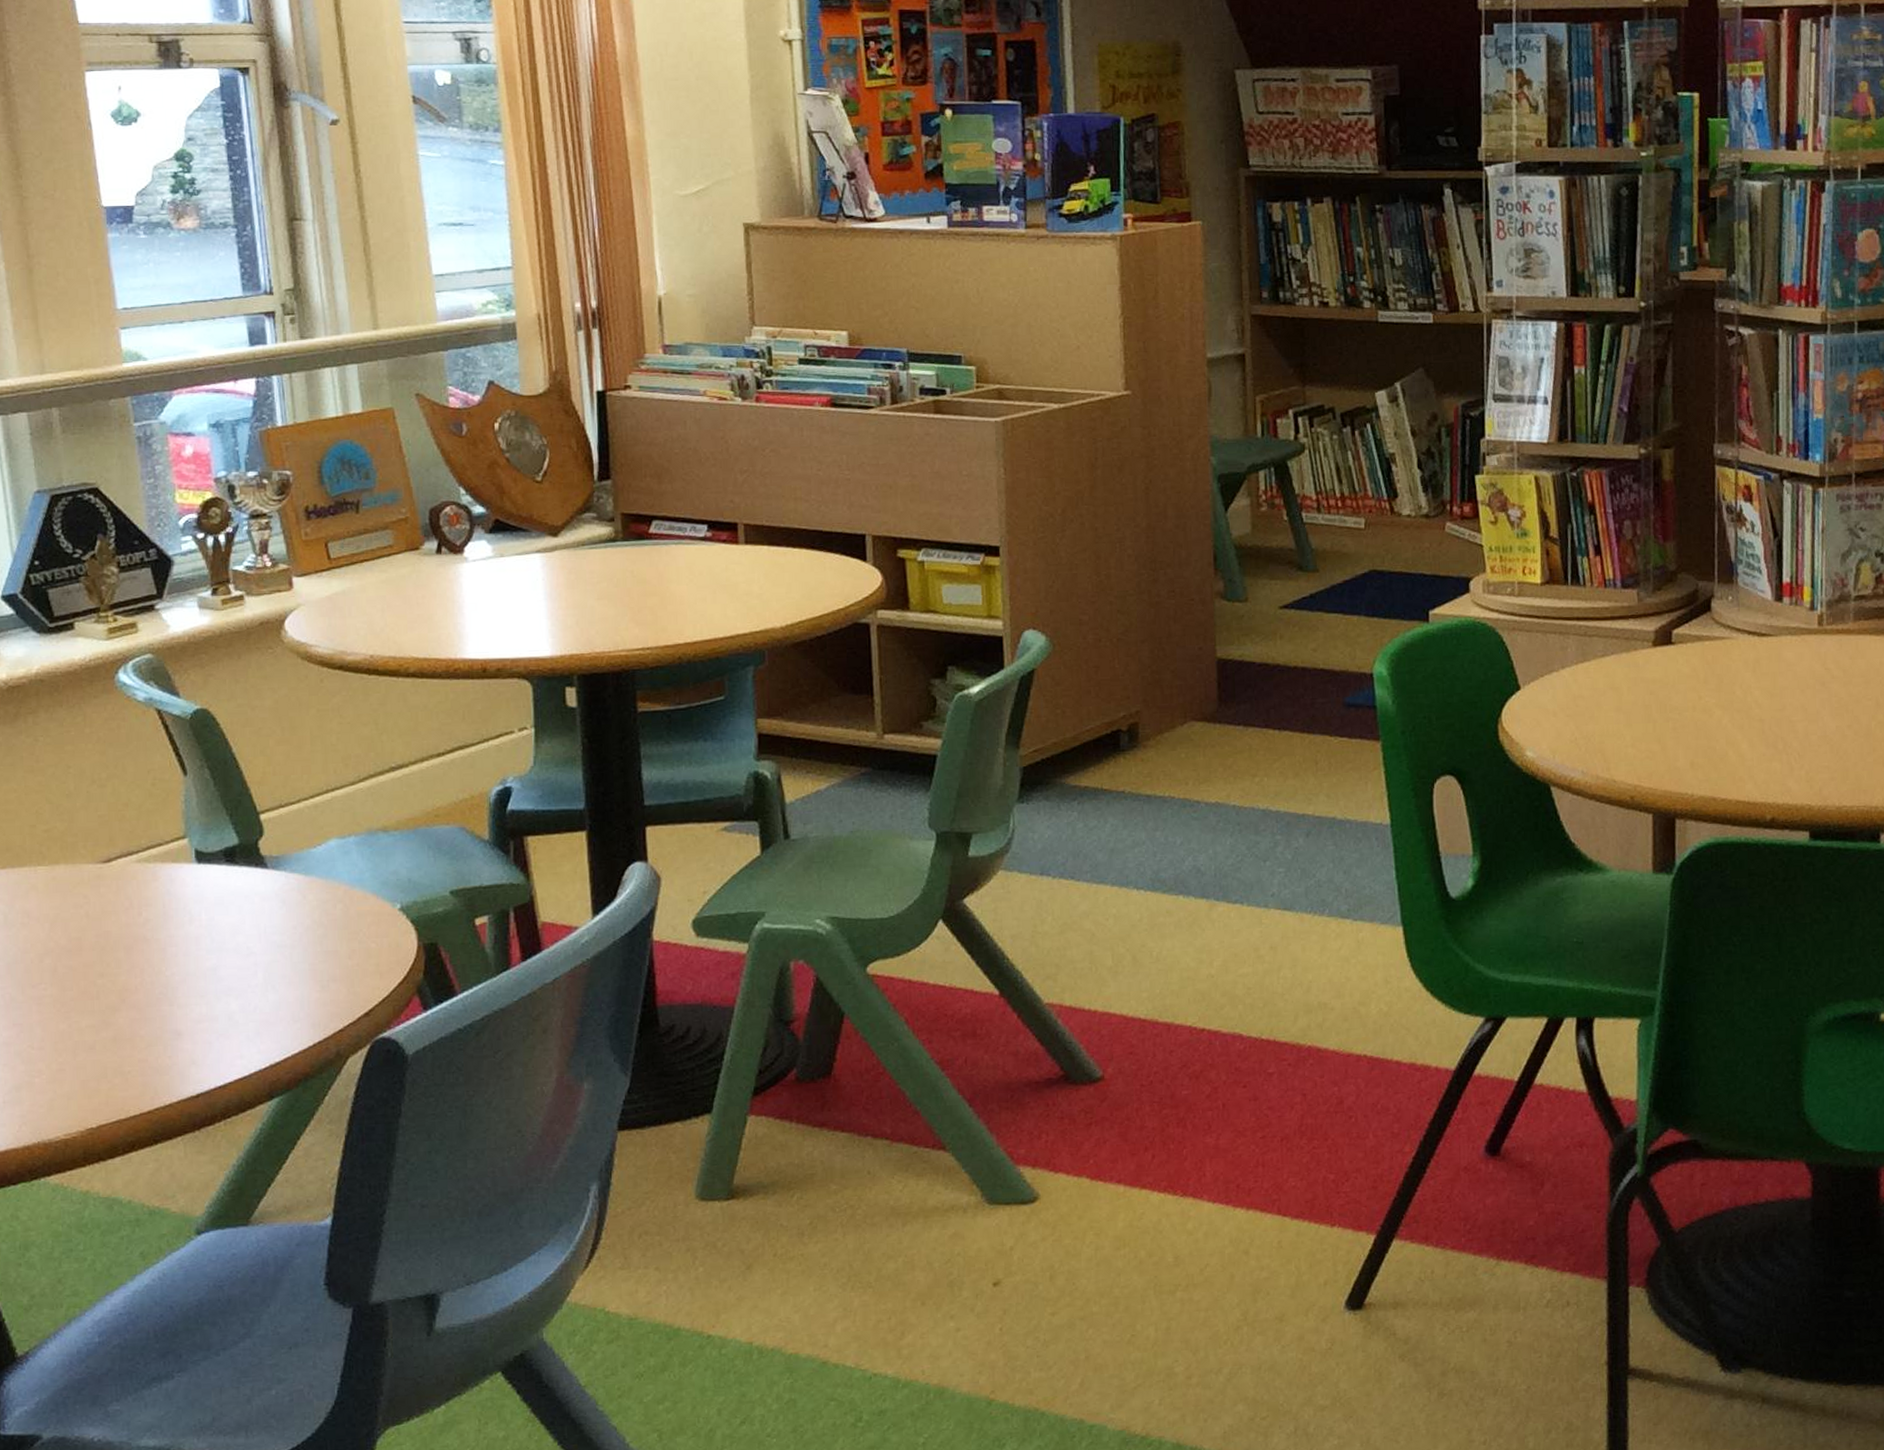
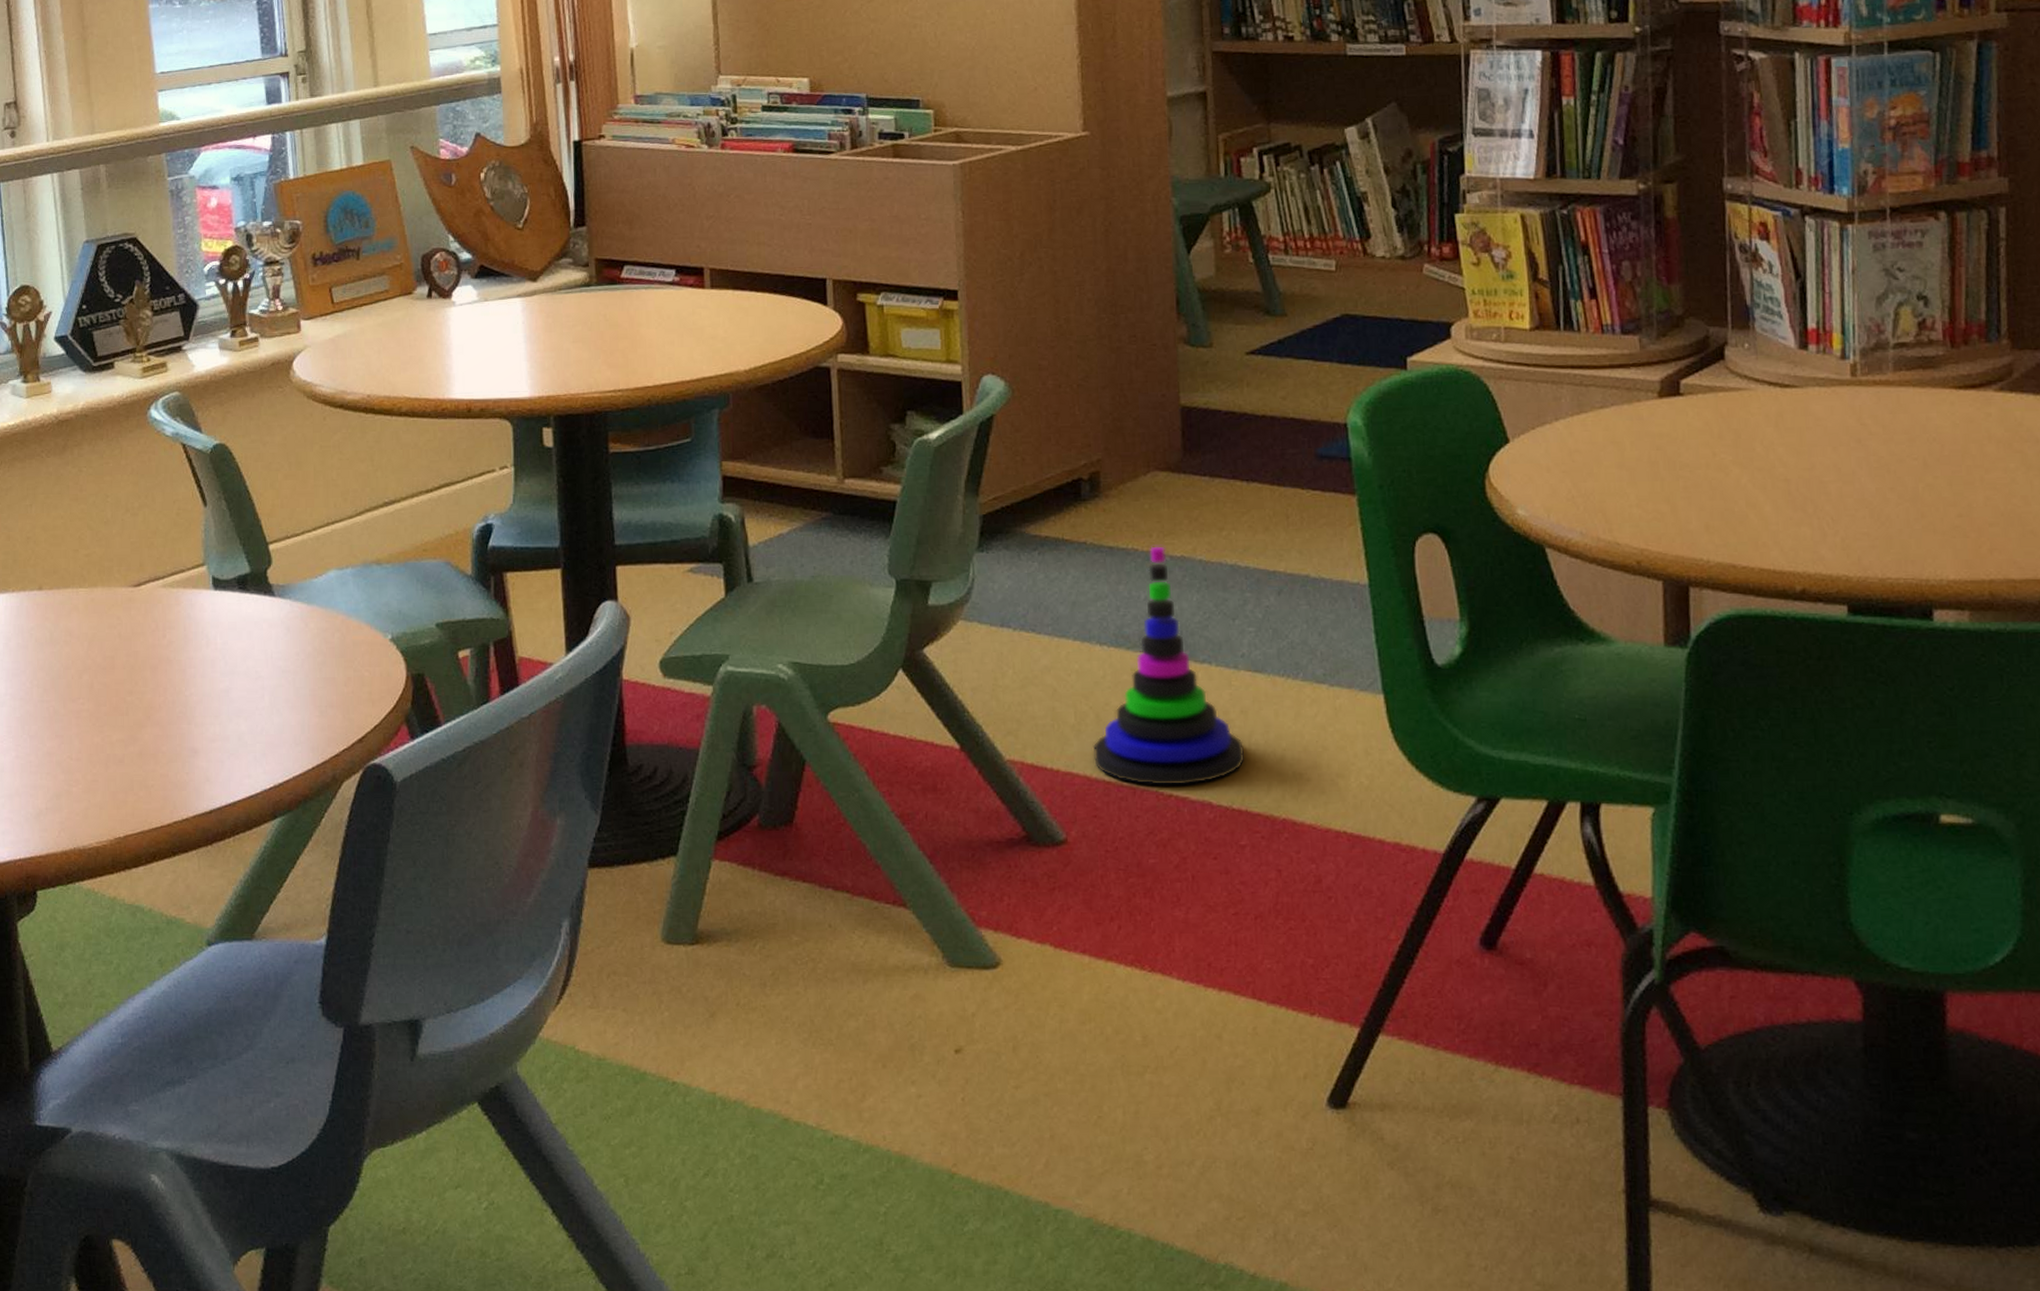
stacking toy: none [1129,793,1273,1021] -> present [1092,546,1244,785]

